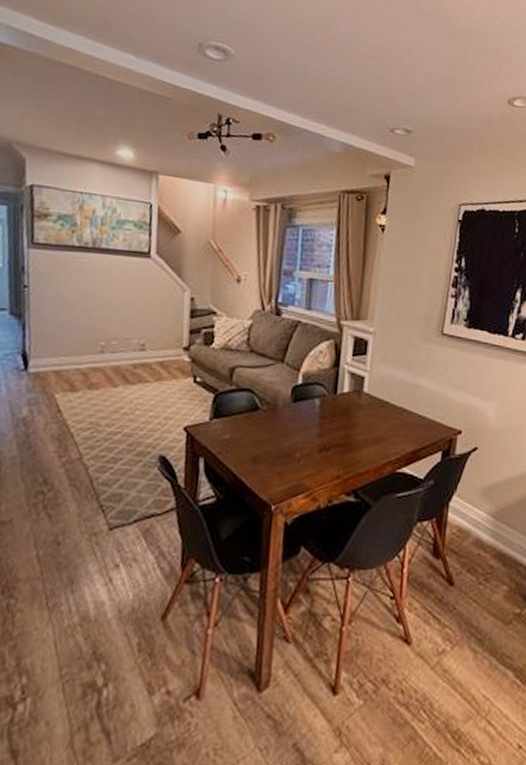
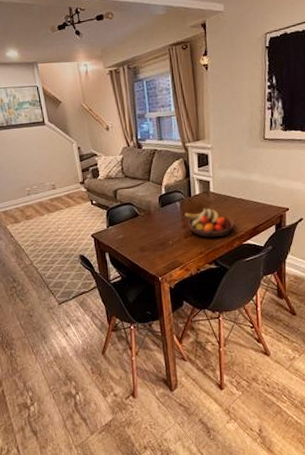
fruit bowl: none [323,412,390,459] -> present [184,208,235,238]

